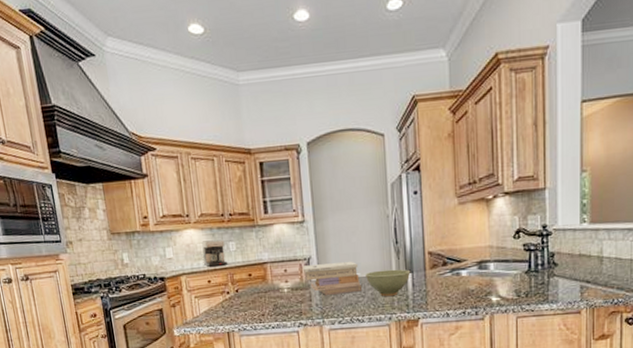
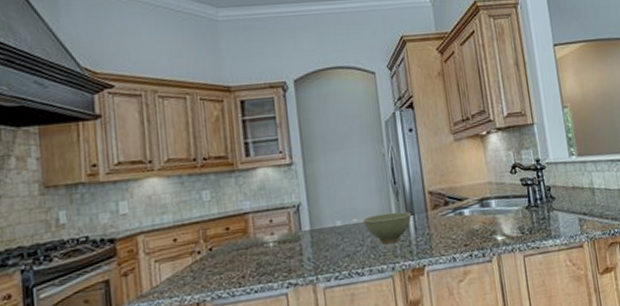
coffee maker: present [202,239,228,267] -> none [167,188,200,222]
books: present [302,261,363,296] -> none [291,205,361,248]

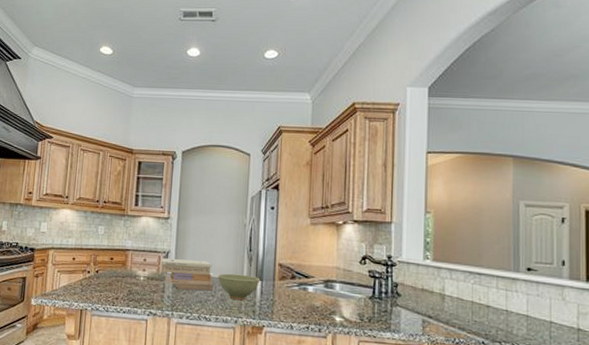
books: none [291,205,361,248] -> present [160,258,214,291]

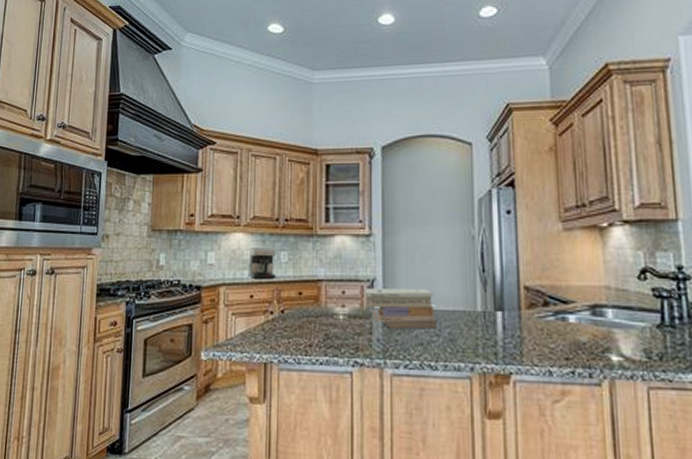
coffee maker: none [73,221,95,246] -> present [249,248,277,279]
bowl: present [217,273,261,301] -> none [441,303,501,340]

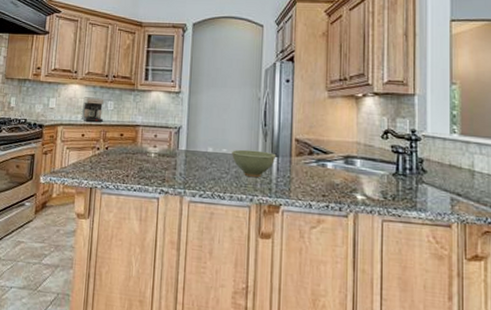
books: present [364,287,438,330] -> none [172,134,228,168]
bowl: none [441,303,501,340] -> present [231,149,277,178]

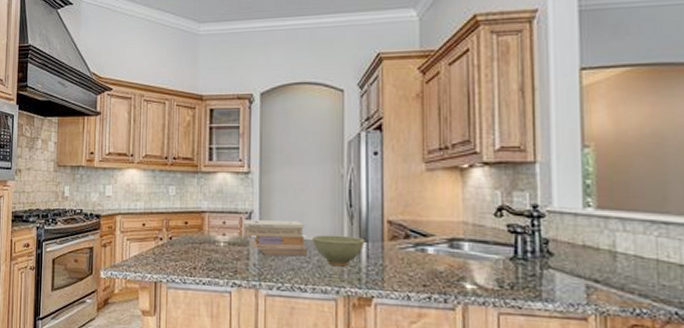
coffee maker: present [82,97,104,122] -> none [141,182,166,210]
books: none [172,134,228,168] -> present [242,219,308,257]

